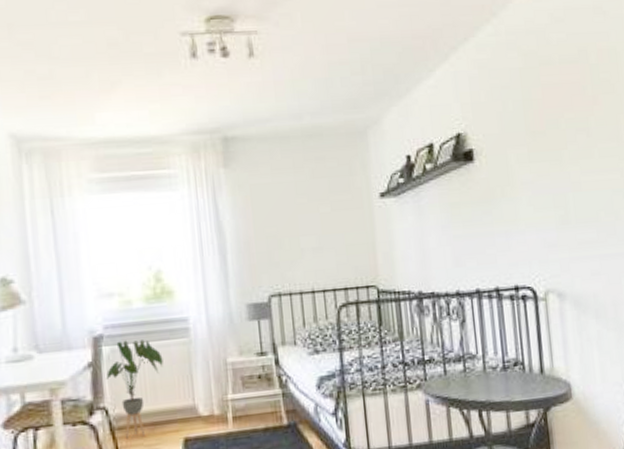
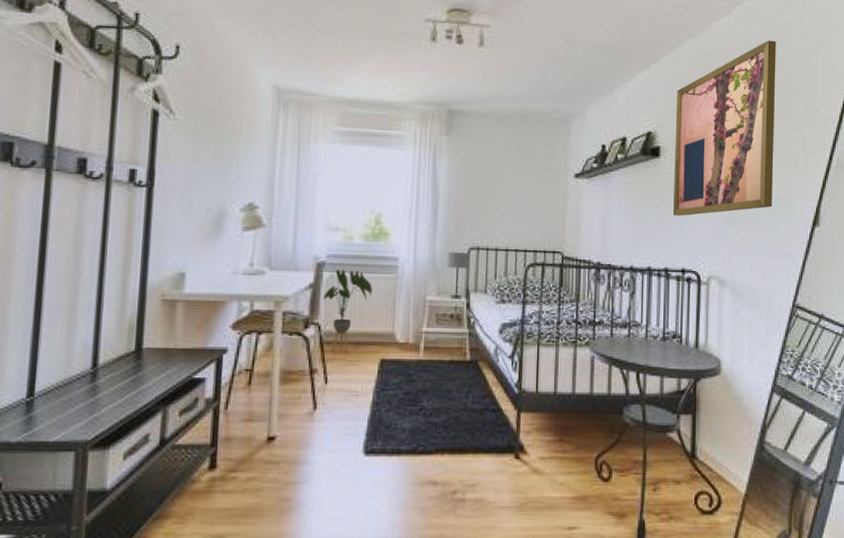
wall art: none [484,10,607,227] -> present [672,40,776,216]

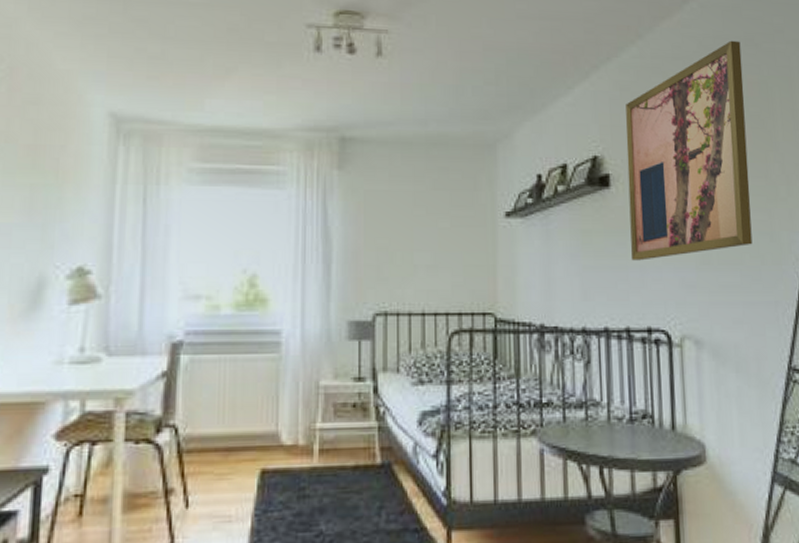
house plant: present [322,269,373,352] -> none [180,350,247,464]

